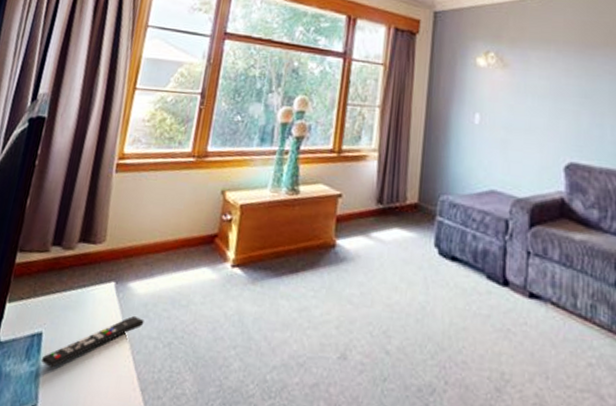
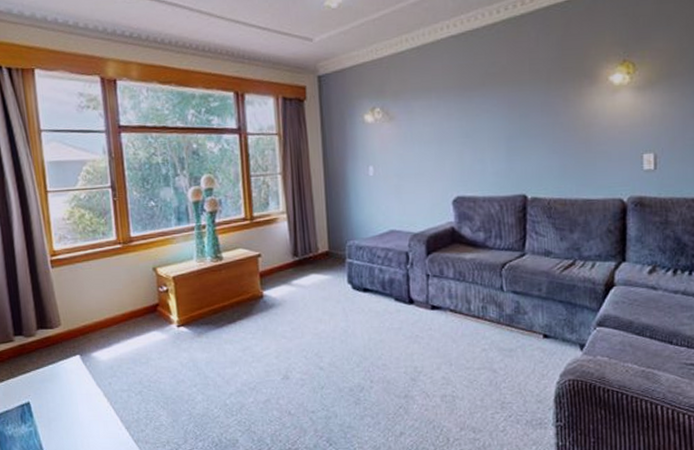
remote control: present [41,315,144,368] -> none [35,377,114,425]

